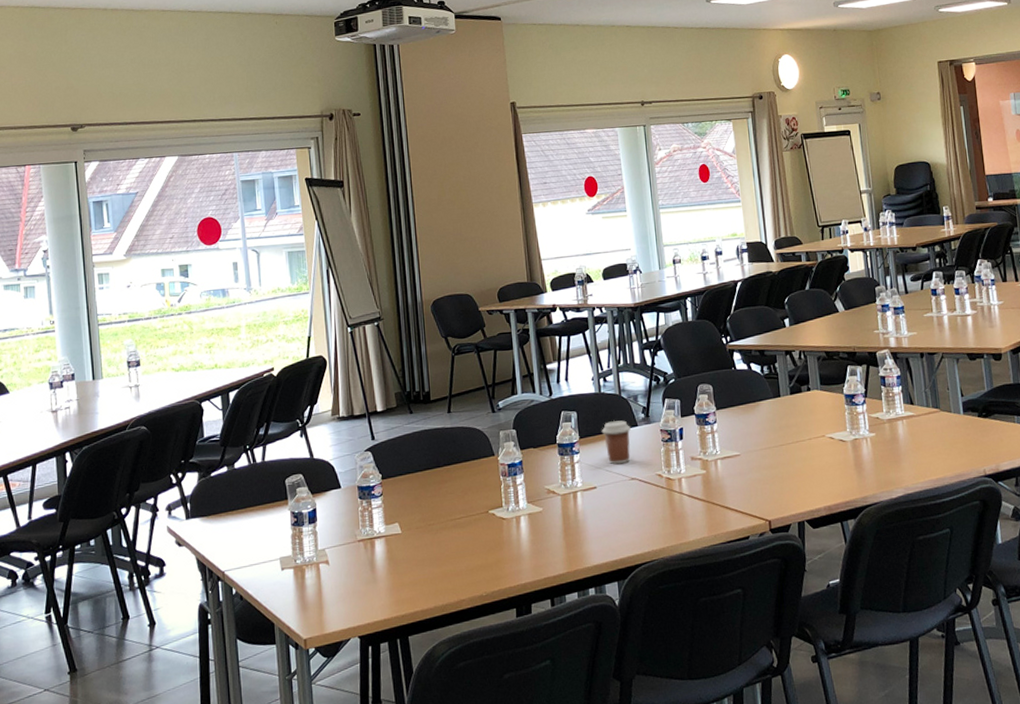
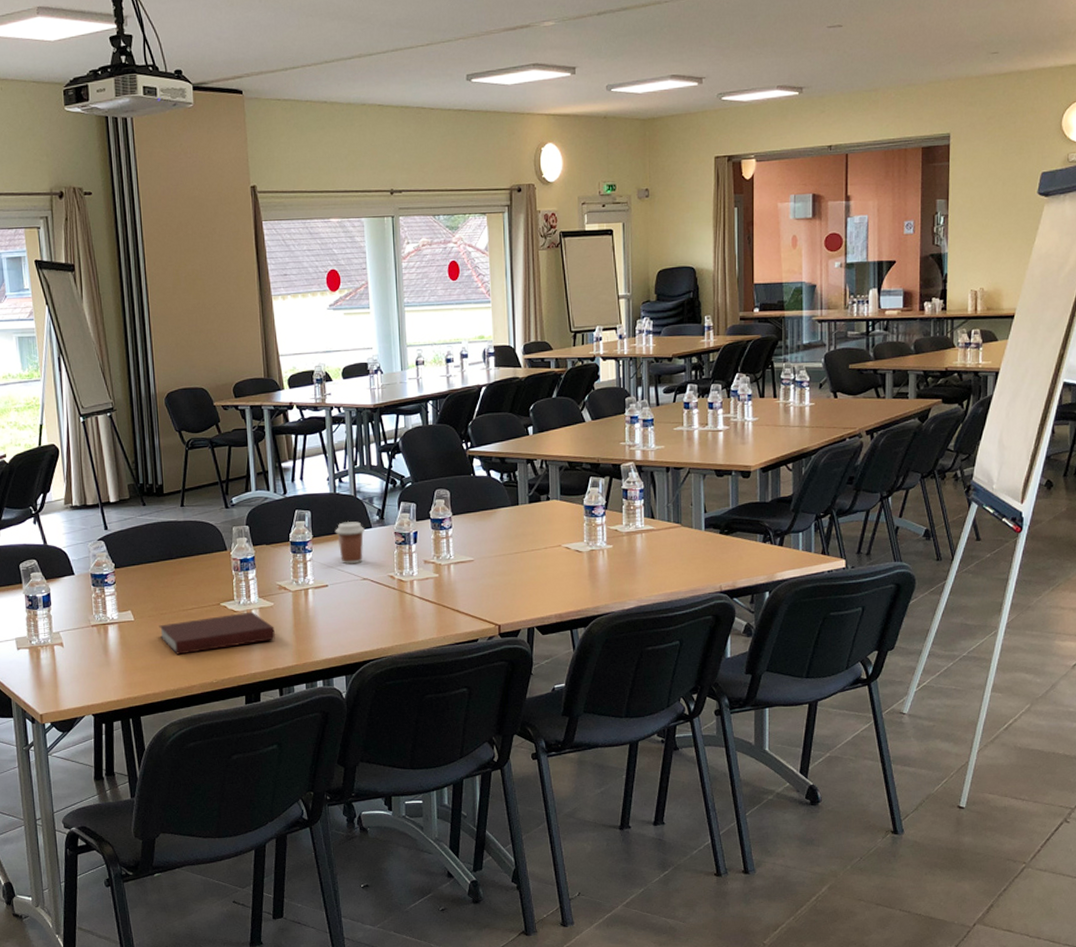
notebook: none [426,518,545,568] -> present [159,611,275,655]

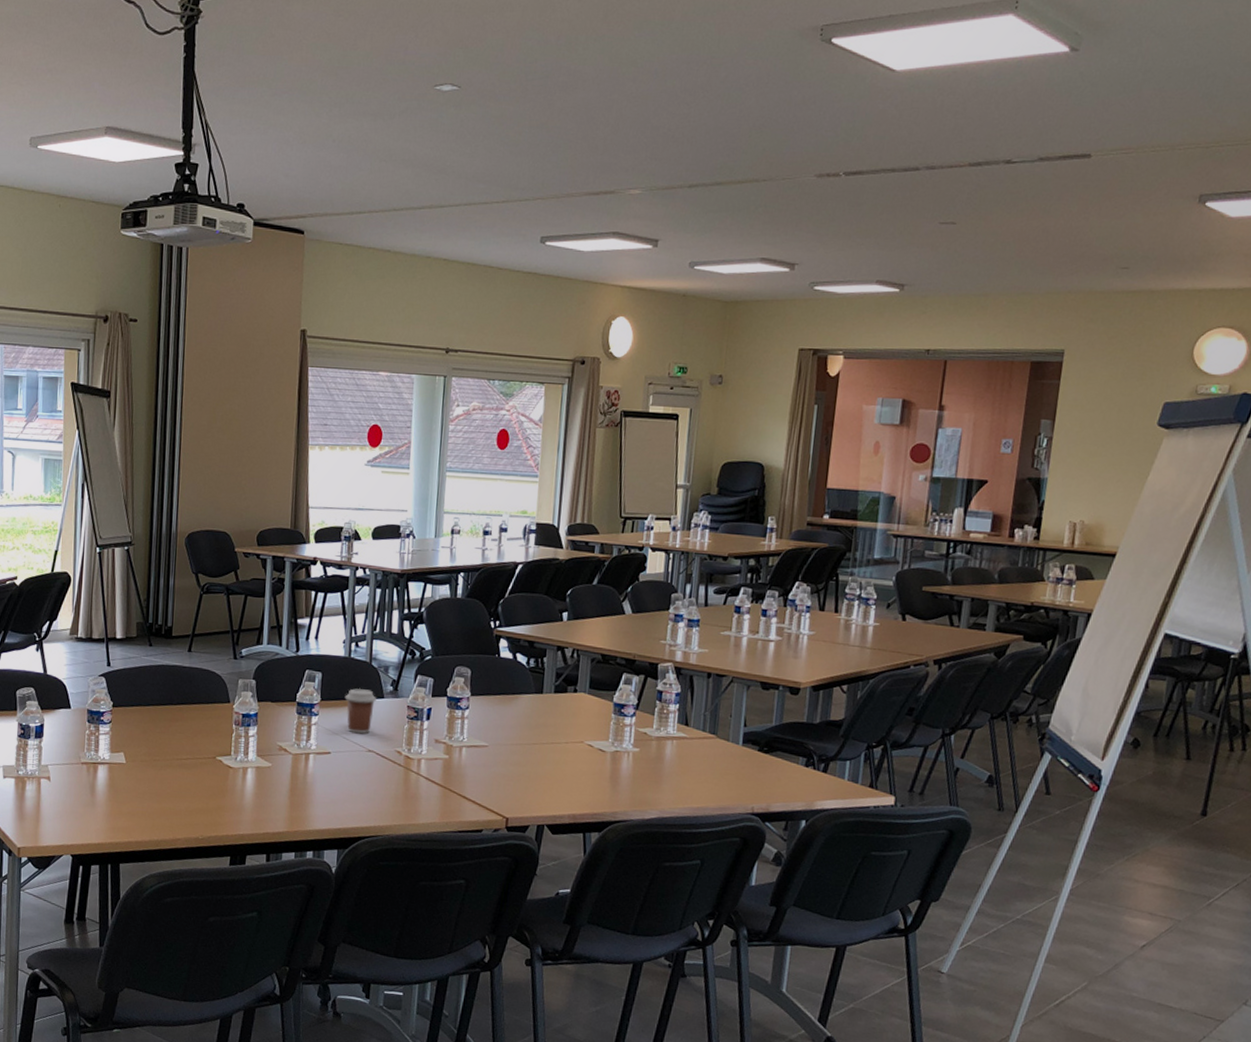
notebook: present [159,611,275,655] -> none [149,769,270,805]

